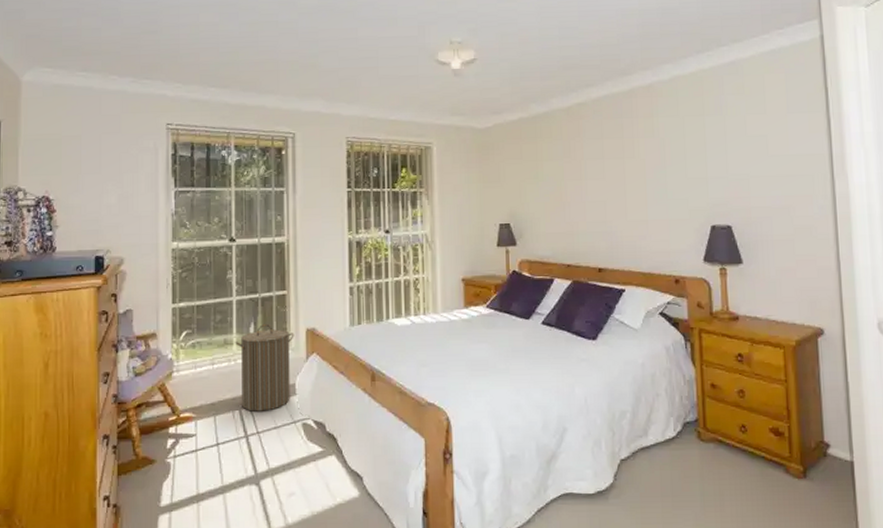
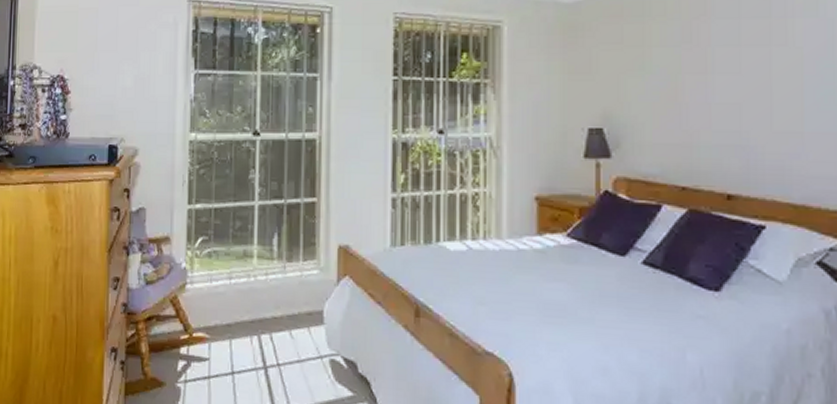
laundry hamper: present [235,324,294,412] -> none [255,236,324,341]

